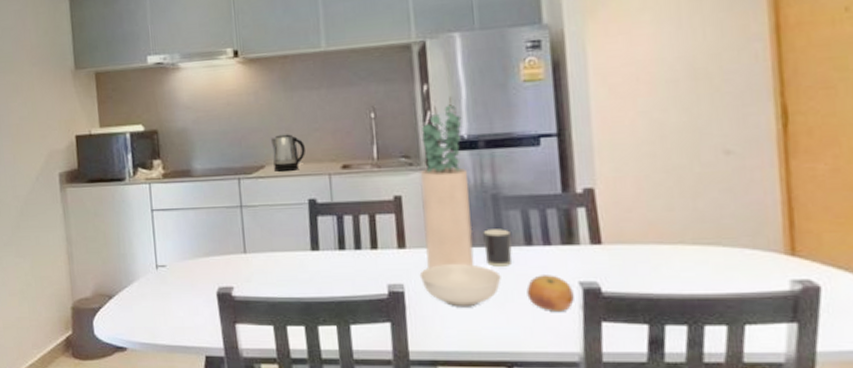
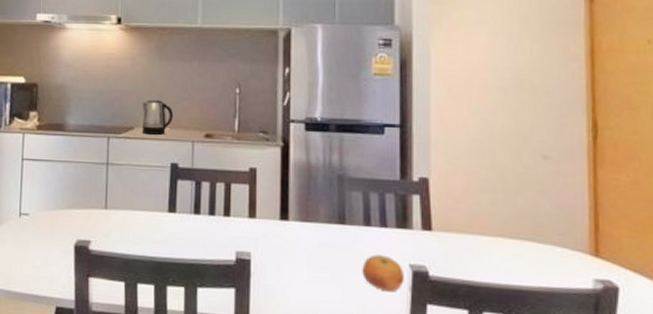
bowl: present [419,264,501,307] -> none [266,236,340,280]
vase: present [420,97,474,268] -> none [273,81,318,240]
mug: present [483,229,512,267] -> none [327,207,353,244]

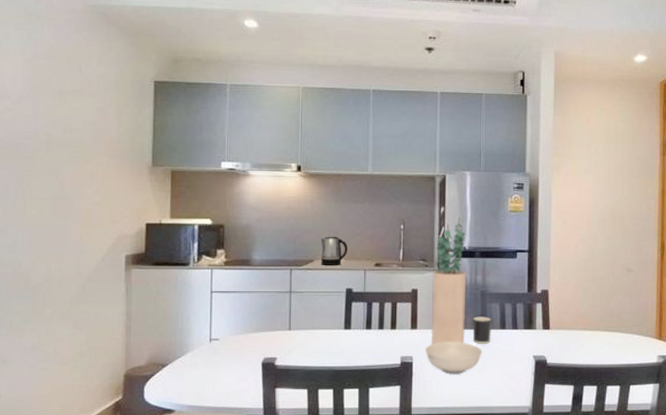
bowl: none [266,236,340,280] -> present [425,342,482,374]
vase: none [273,81,318,240] -> present [431,218,467,344]
mug: none [327,207,353,244] -> present [472,316,492,344]
fruit: present [362,254,404,291] -> none [498,350,529,377]

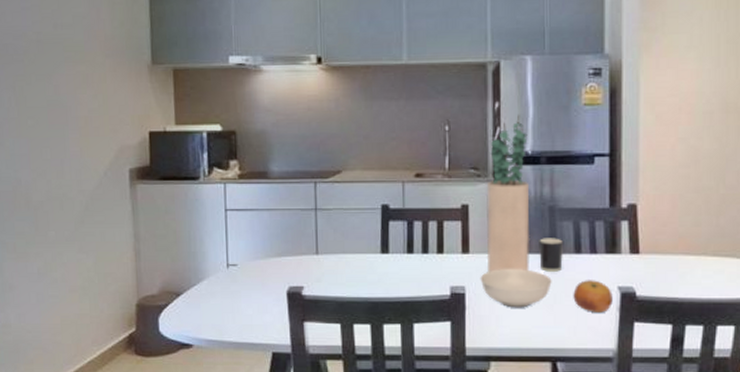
kettle: present [320,236,347,265] -> none [348,141,381,177]
fruit: none [498,350,529,377] -> present [573,280,613,313]

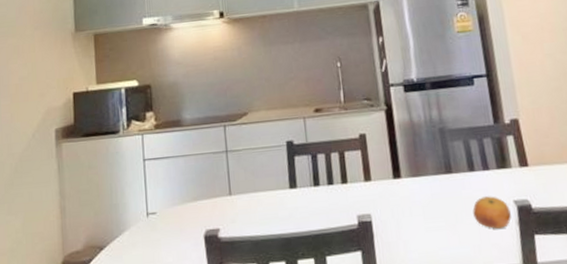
bowl: present [480,269,552,308] -> none [384,191,452,232]
vase: present [486,115,530,272] -> none [380,47,429,197]
mug: present [539,238,564,272] -> none [434,158,459,192]

